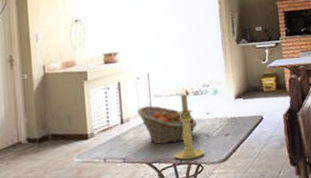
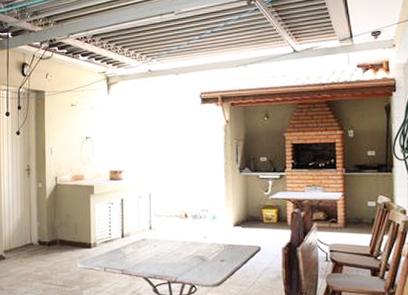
fruit basket: present [137,105,198,145] -> none [138,223,194,262]
candle holder: present [174,93,204,161] -> none [169,216,199,279]

